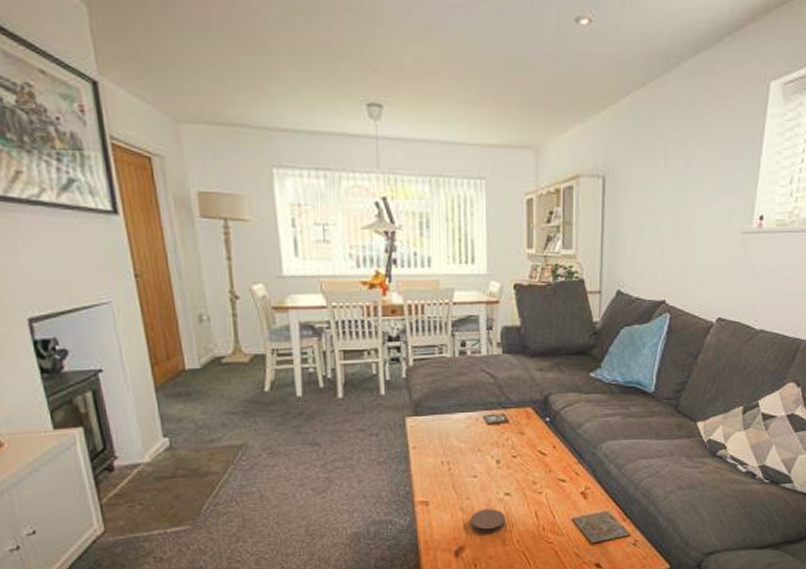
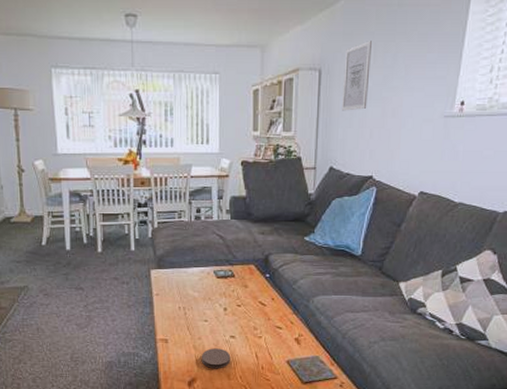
wall art: none [628,145,661,226] -> present [341,41,372,111]

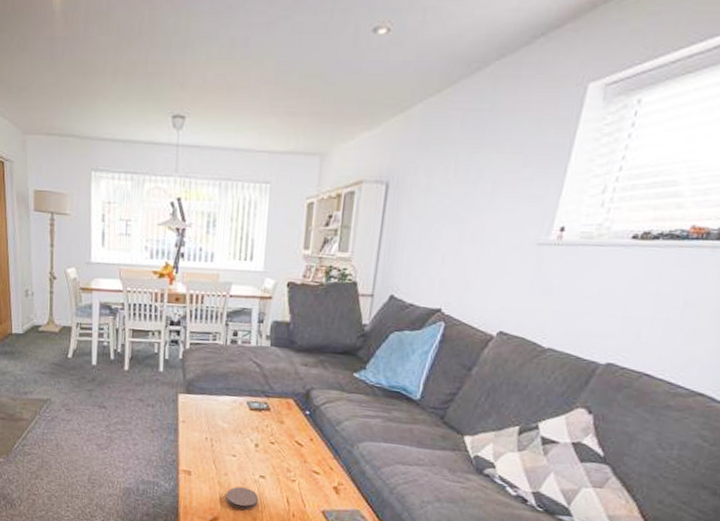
wall art: present [341,41,372,111] -> none [409,151,453,232]

